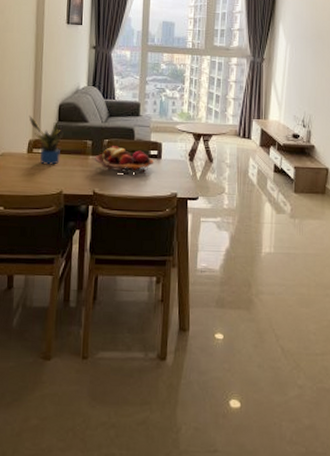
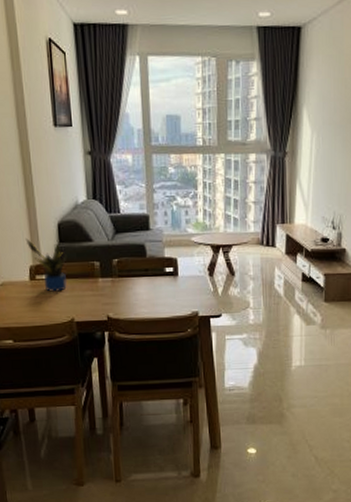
fruit basket: present [95,146,154,175] -> none [105,265,171,296]

